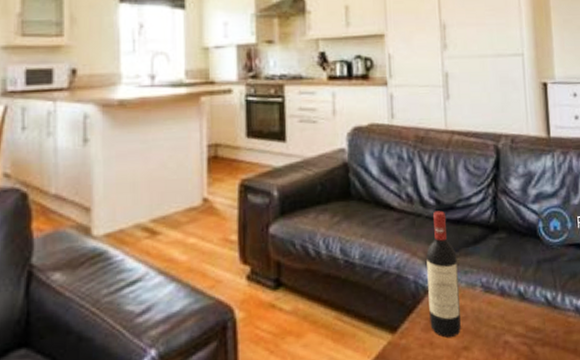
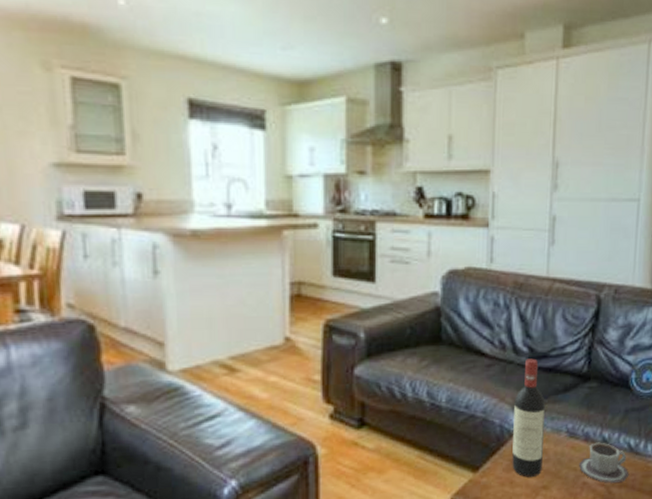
cup: none [497,296,551,342] -> present [578,442,630,484]

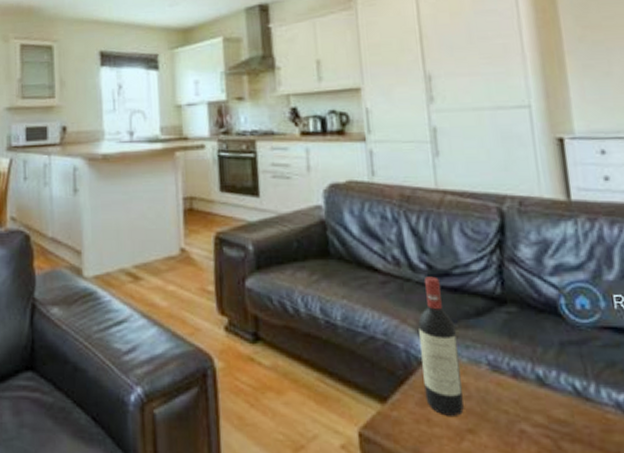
cup: present [578,442,630,484] -> none [509,380,583,437]

